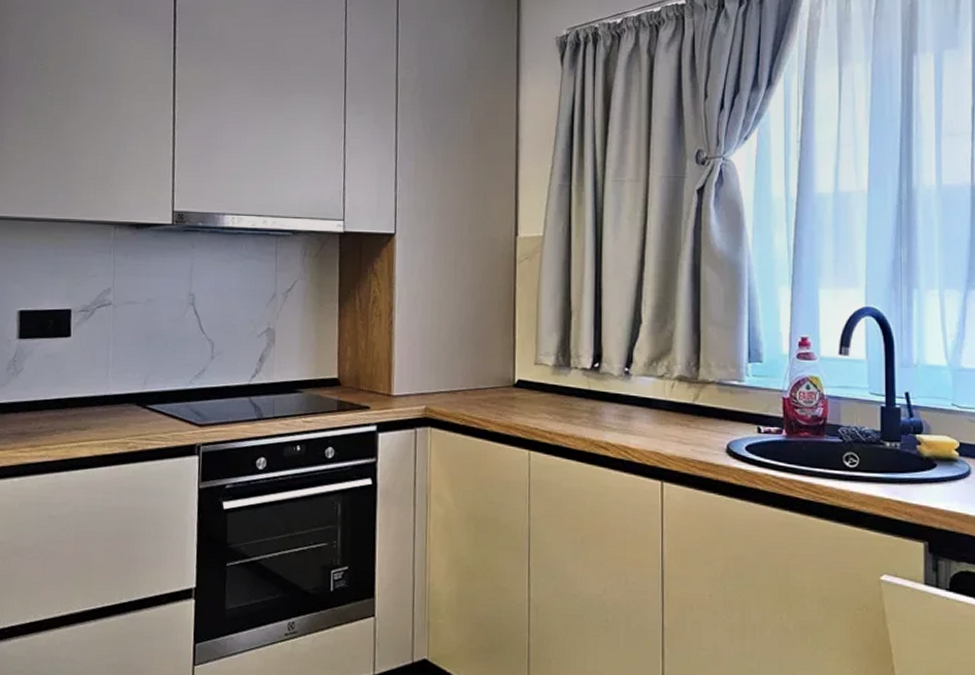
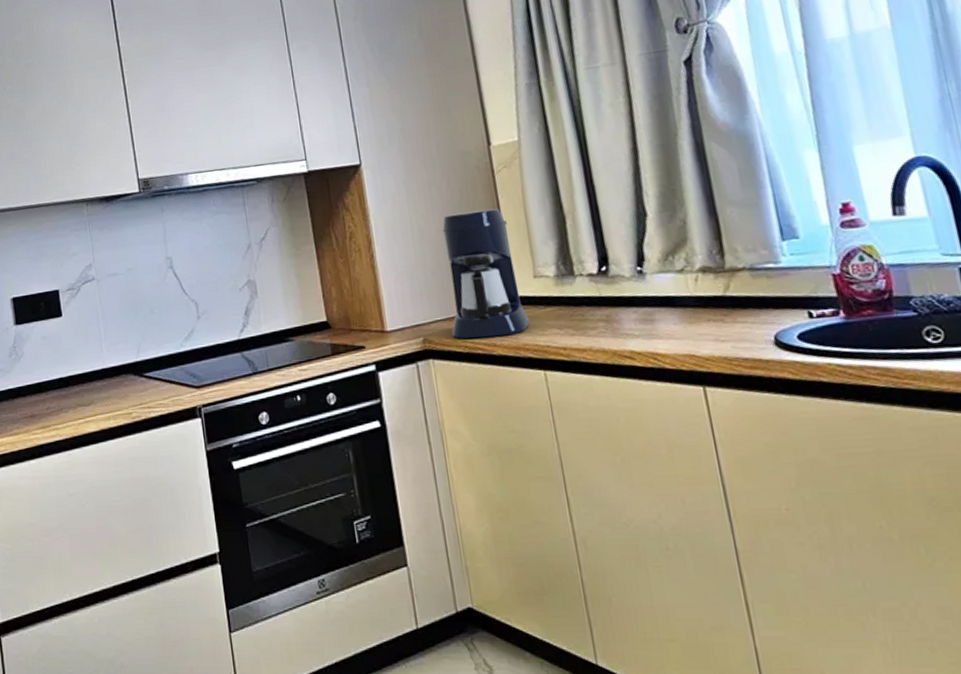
coffee maker: none [452,294,524,414] -> present [442,208,529,339]

